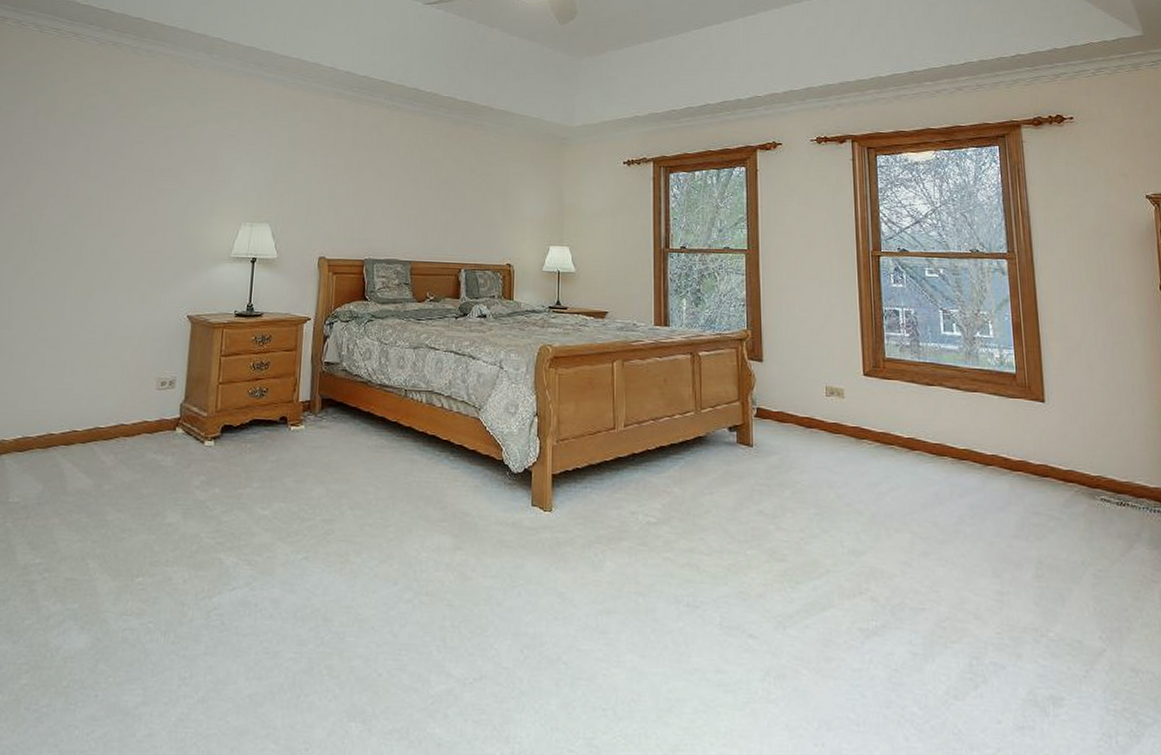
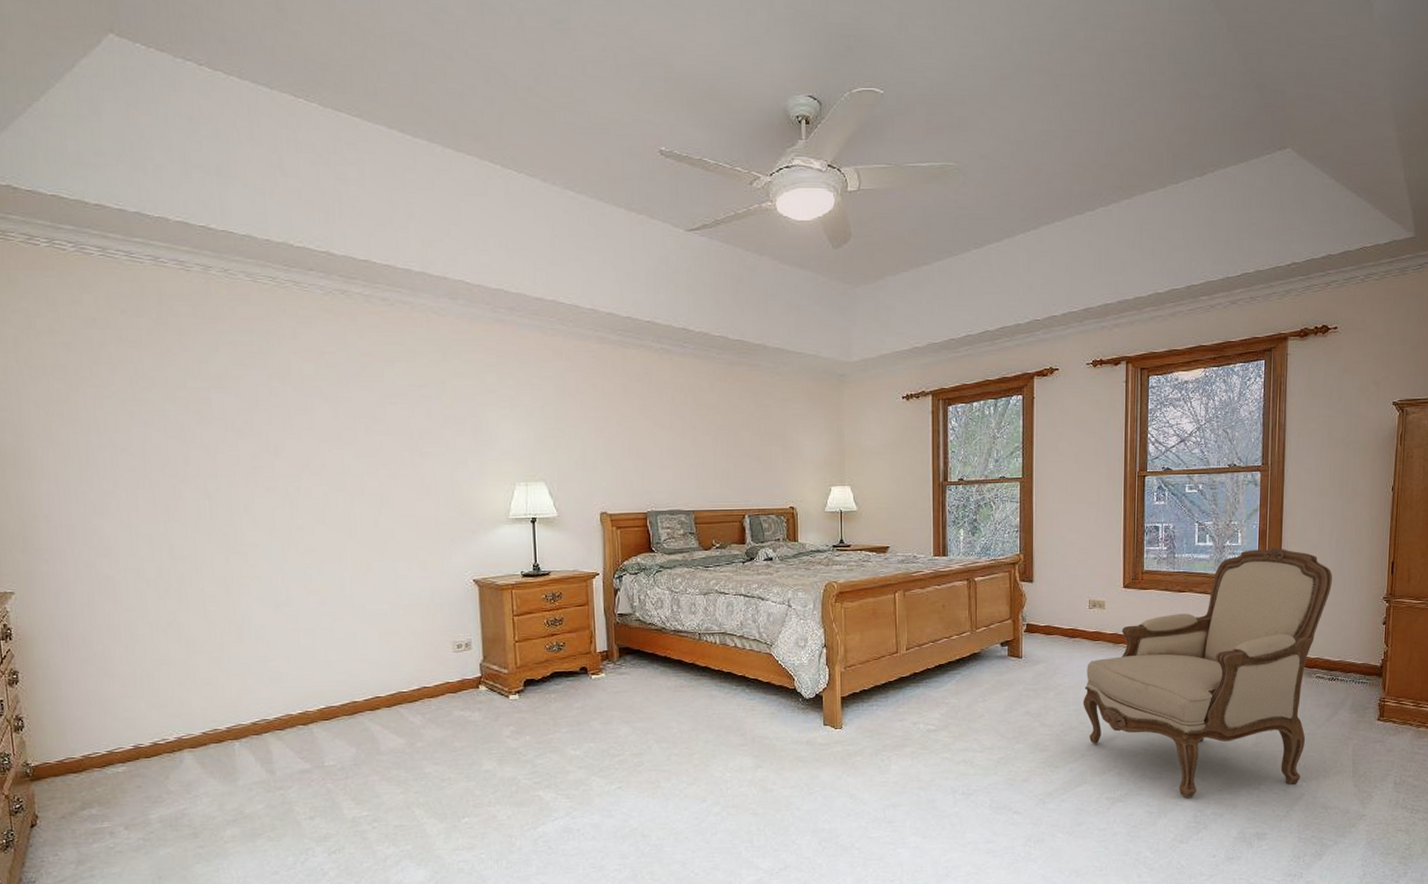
armchair: none [824,343,1105,639] -> present [1083,548,1332,798]

